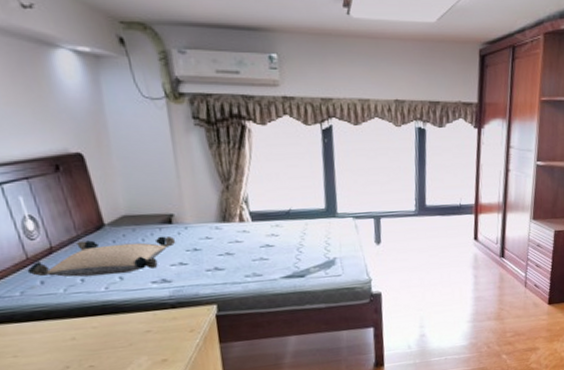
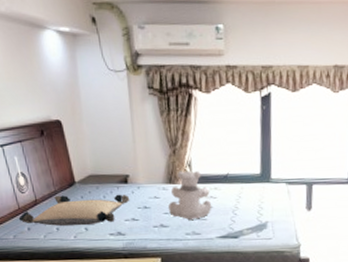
teddy bear: none [222,207,274,261] -> present [167,170,212,220]

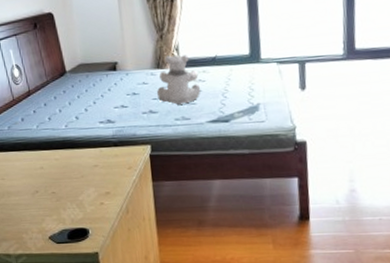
pillow: present [18,194,130,226] -> none [13,81,119,116]

